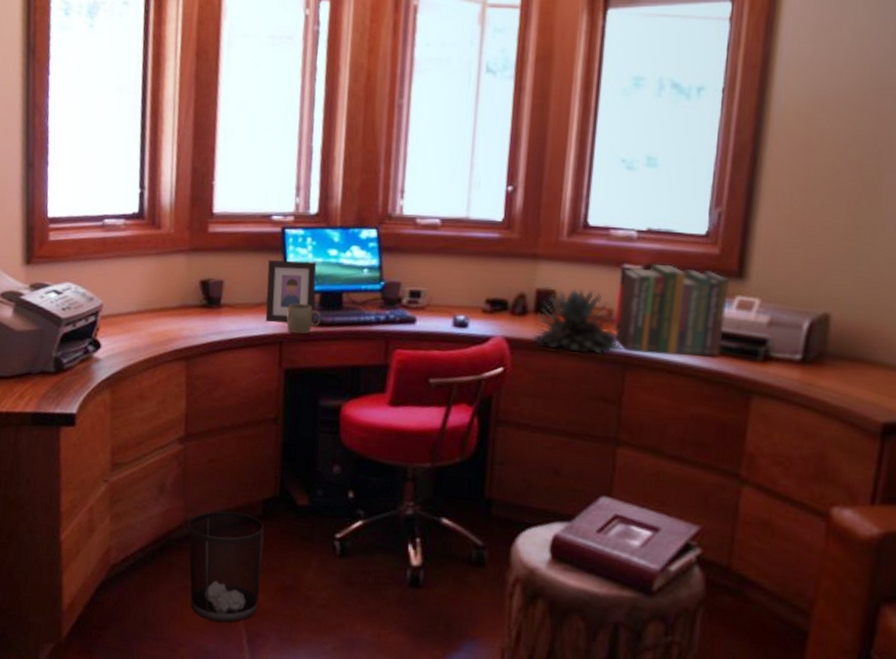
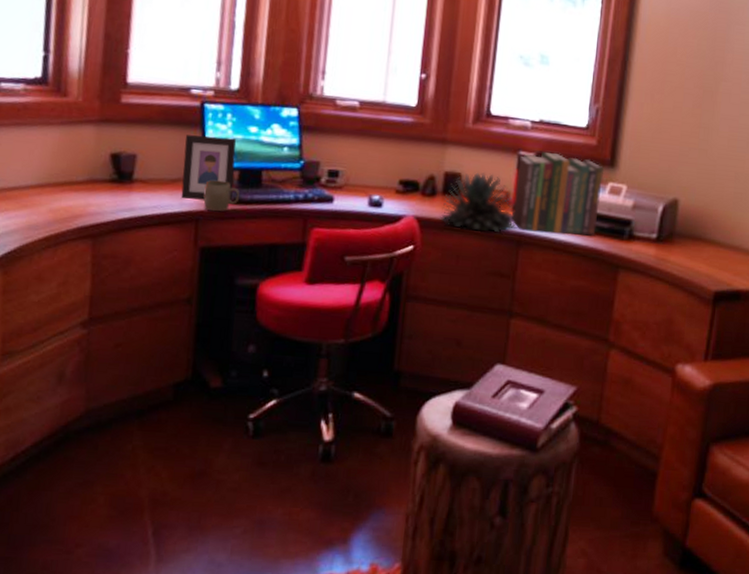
waste bin: present [188,511,264,623] -> none [89,397,174,516]

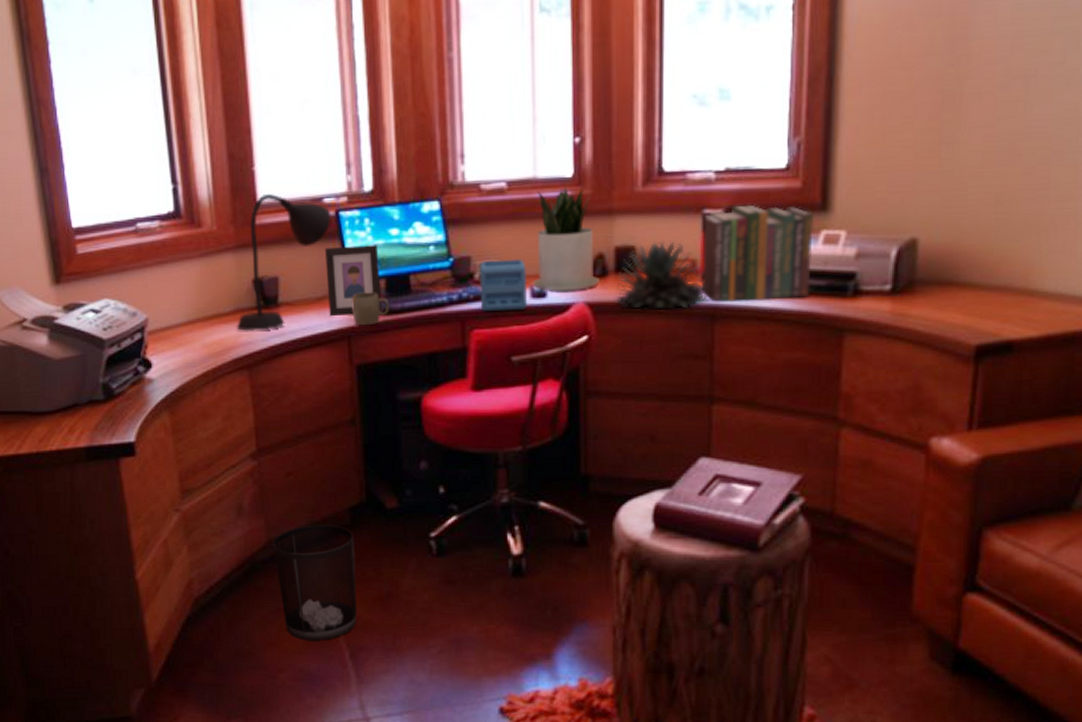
desk lamp: none [87,76,197,203] -> present [237,194,332,331]
waste bin: none [89,397,174,516] -> present [272,525,357,641]
desk organizer: none [323,167,368,216] -> present [479,259,528,312]
planter: none [371,113,430,206] -> present [532,188,599,292]

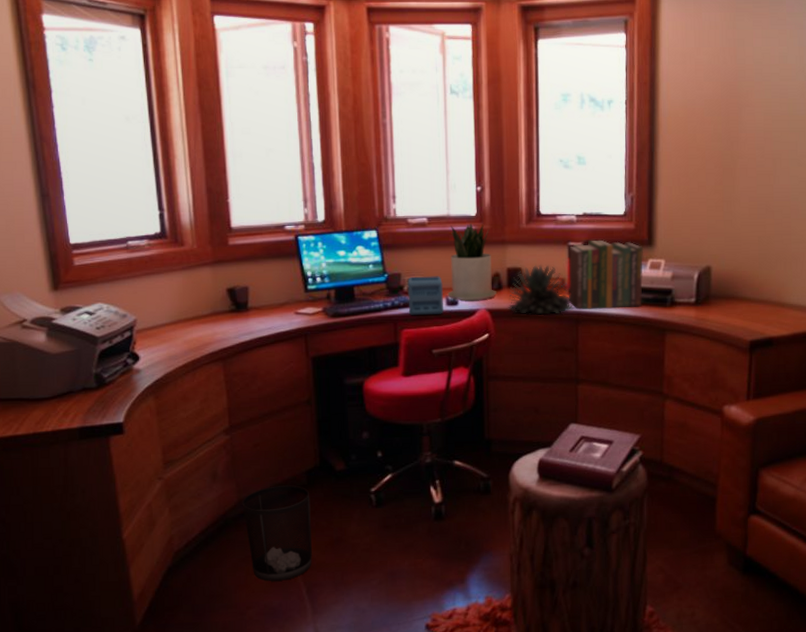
desk lamp: present [237,194,332,331] -> none [213,221,292,330]
picture frame: present [324,245,382,317] -> none [286,263,332,319]
mug: present [352,292,390,326] -> none [308,299,338,326]

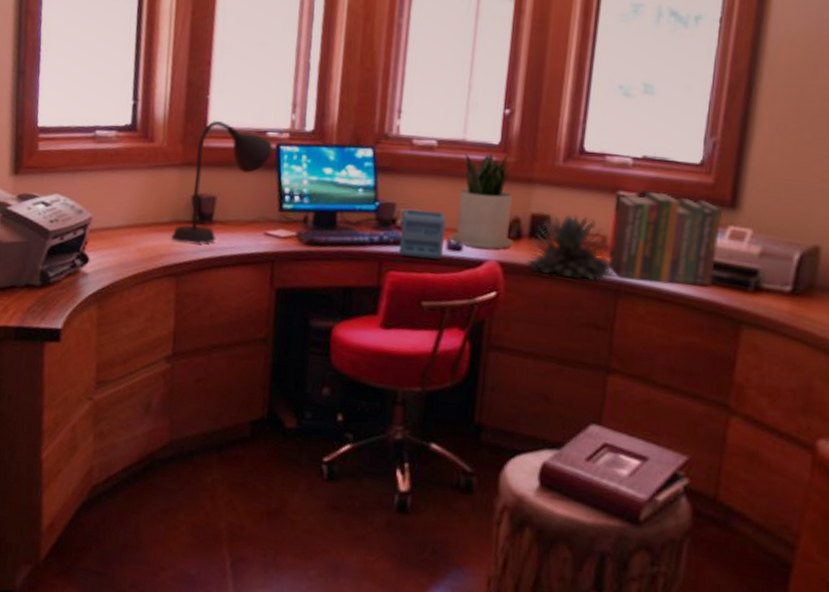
desk lamp: none [213,221,292,330] -> present [171,121,273,243]
waste bin: present [242,485,312,581] -> none [173,431,251,546]

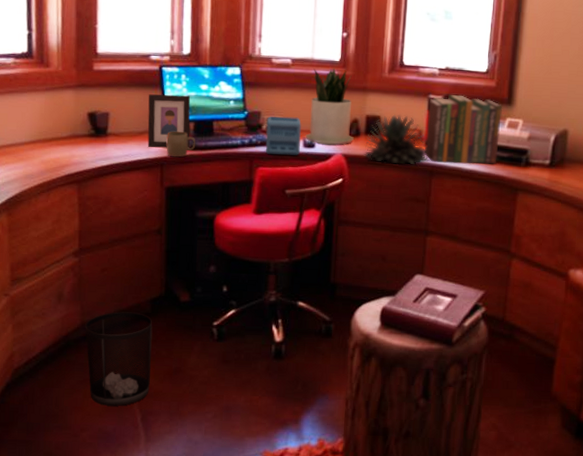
desk lamp: present [171,121,273,243] -> none [71,47,156,154]
waste bin: none [173,431,251,546] -> present [85,311,153,406]
picture frame: none [257,177,312,243] -> present [147,94,191,148]
mug: none [279,221,315,253] -> present [166,131,196,157]

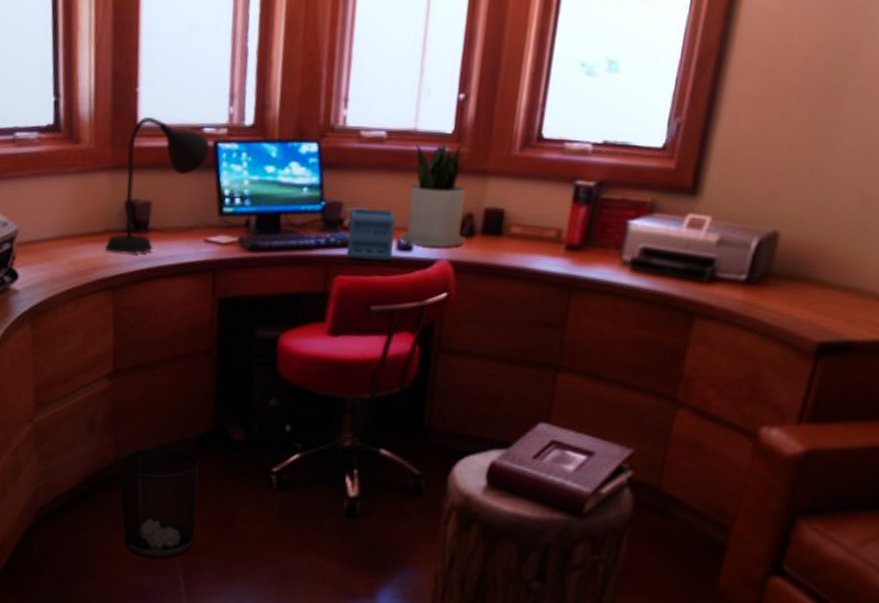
desk lamp: none [71,47,156,154] -> present [105,117,210,253]
picture frame: present [147,94,191,148] -> none [197,178,253,249]
mug: present [166,131,196,157] -> none [220,226,258,260]
succulent plant: present [363,114,429,165] -> none [478,207,569,277]
books: present [425,94,503,165] -> none [564,179,683,279]

